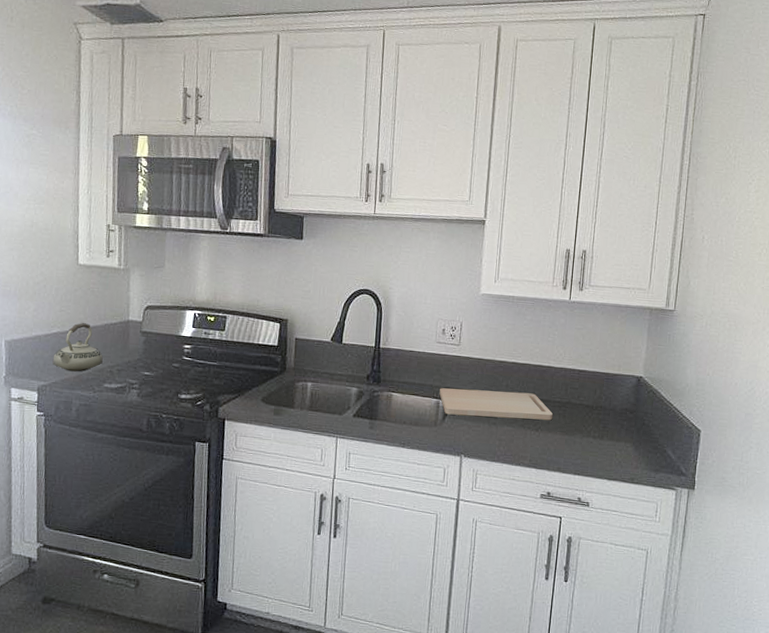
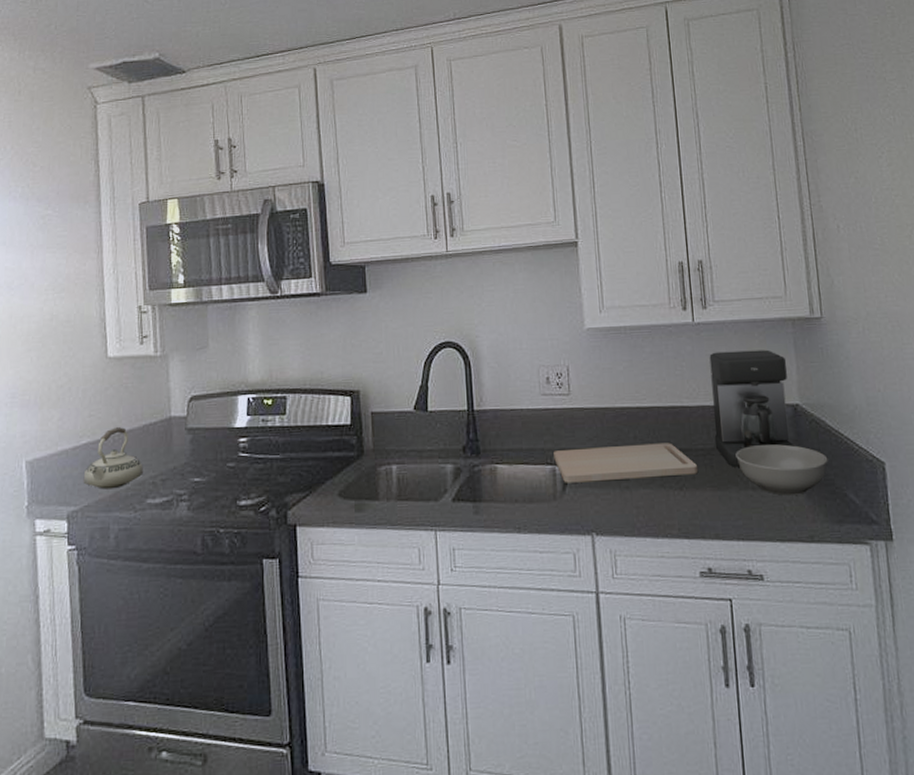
coffee maker: none [570,327,639,419] -> present [709,349,795,467]
bowl: none [584,404,657,446] -> present [735,444,828,495]

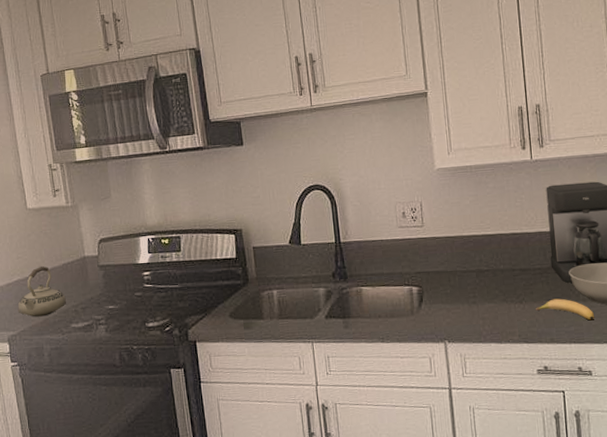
cutting board: present [553,443,699,483] -> none [410,264,536,301]
banana: none [698,485,767,513] -> present [536,298,595,321]

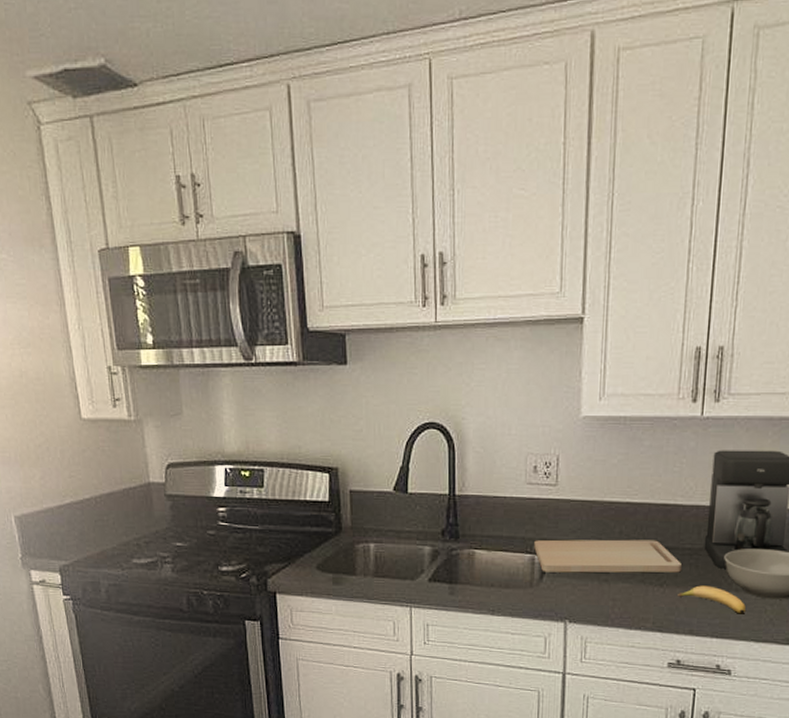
teakettle: present [17,265,66,317] -> none [70,488,127,548]
cutting board: none [410,264,536,301] -> present [534,539,683,573]

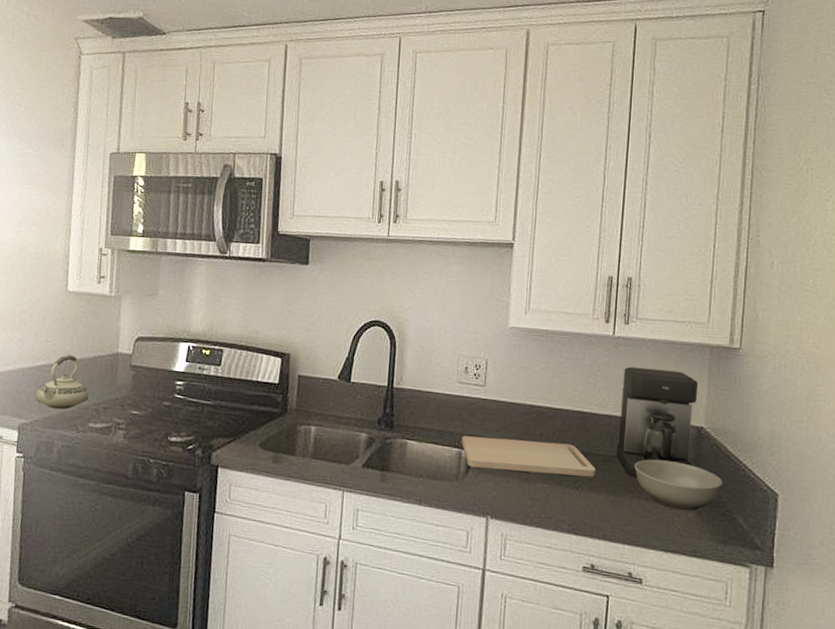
teakettle: none [70,488,127,548] -> present [35,354,89,410]
banana: present [678,585,746,614] -> none [592,491,656,523]

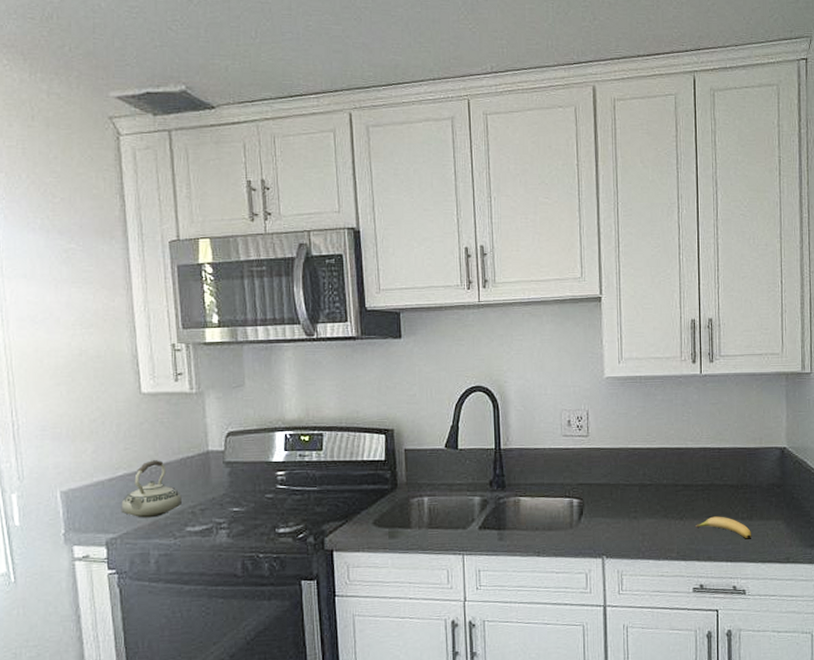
cutting board: present [461,435,597,478] -> none [572,479,697,514]
banana: none [592,491,656,523] -> present [696,516,752,539]
coffee maker: present [616,366,698,477] -> none [712,400,780,500]
bowl: present [634,459,723,512] -> none [730,481,806,524]

